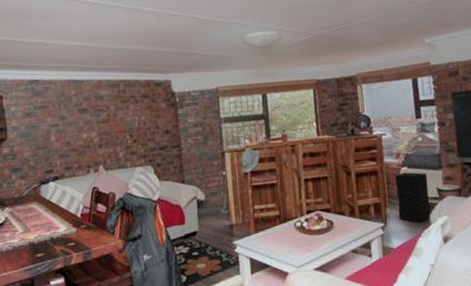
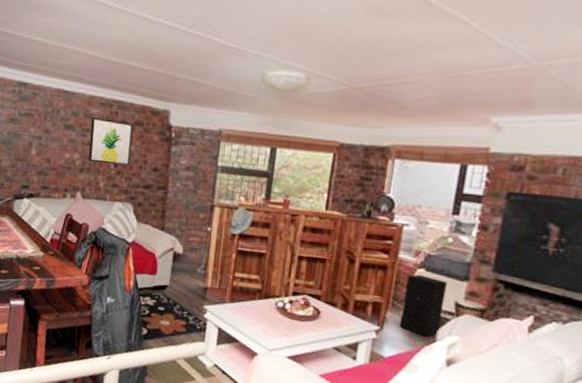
wall art: none [102,97,144,136] -> present [89,116,133,166]

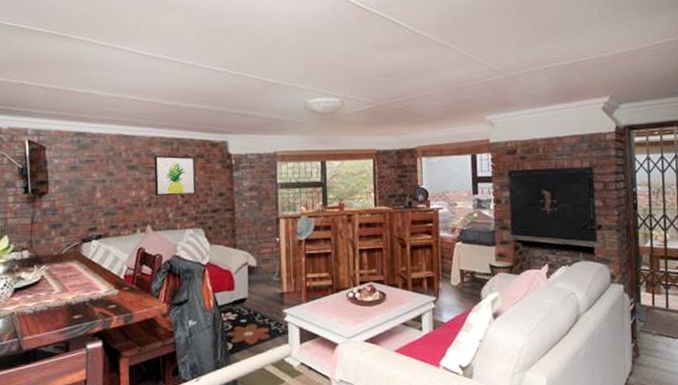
speaker: present [399,274,447,337] -> none [449,247,482,298]

